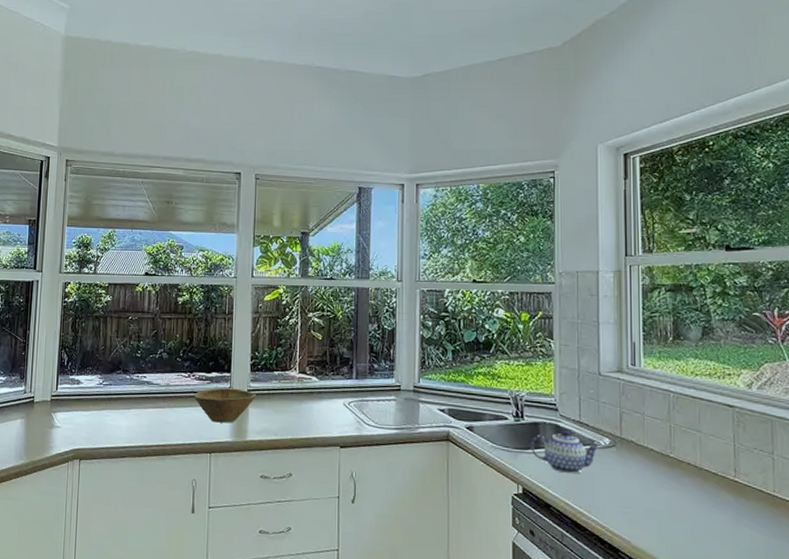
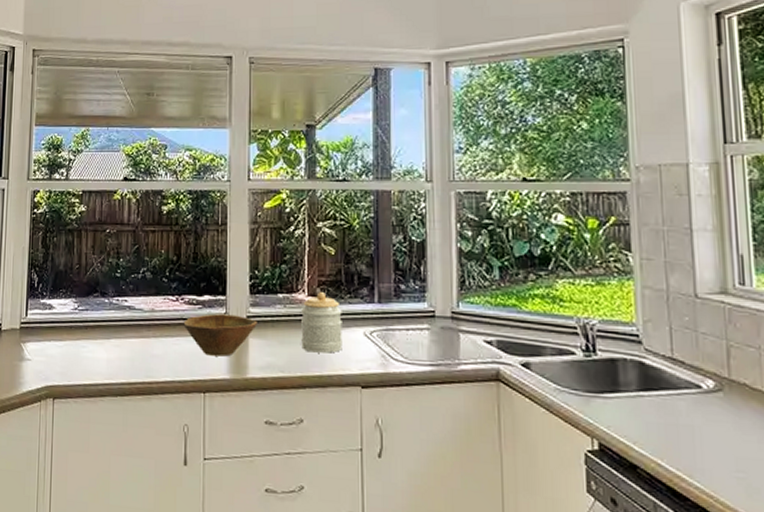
jar: none [292,370,326,420] -> present [301,292,342,353]
teapot: present [531,429,600,474] -> none [607,368,702,427]

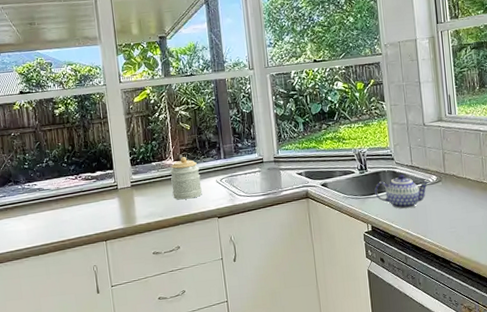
bowl: present [183,314,257,357] -> none [83,182,139,215]
teapot: none [607,368,702,427] -> present [374,174,430,209]

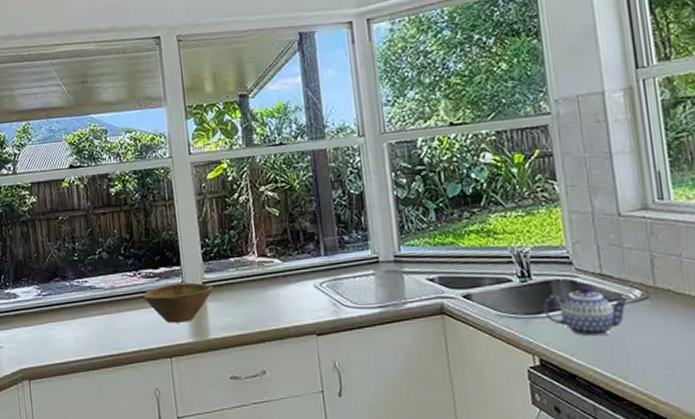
bowl: none [83,182,139,215] -> present [143,282,213,323]
jar: present [170,157,202,200] -> none [253,252,296,309]

